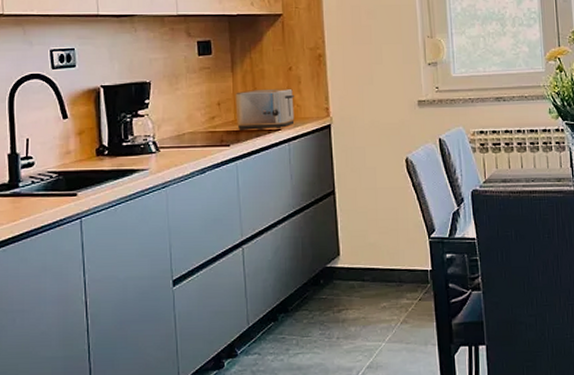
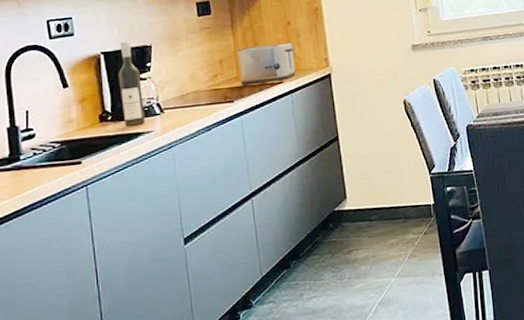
bottle: none [117,76,141,163] -> present [118,41,145,128]

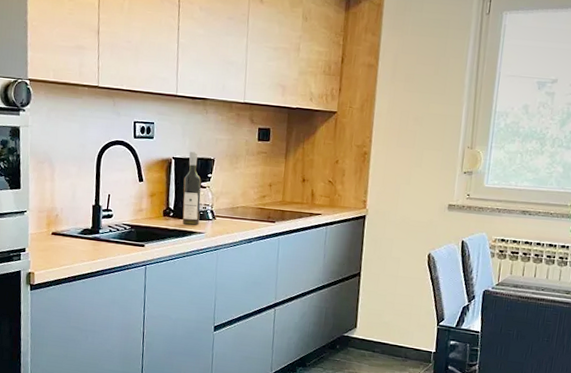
toaster: present [236,42,296,86] -> none [284,176,337,214]

